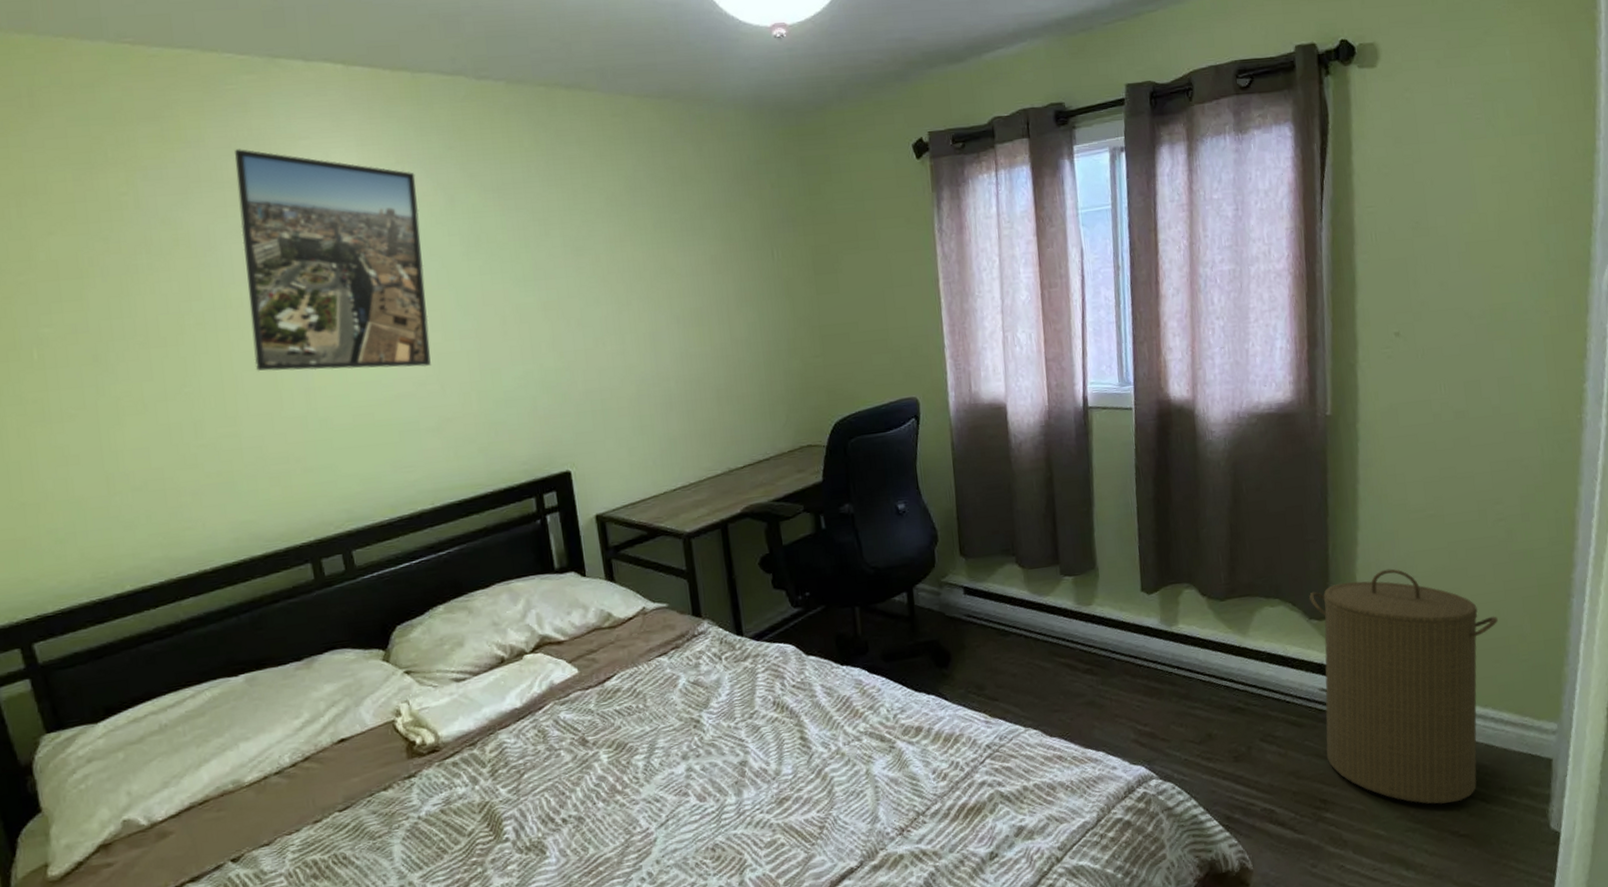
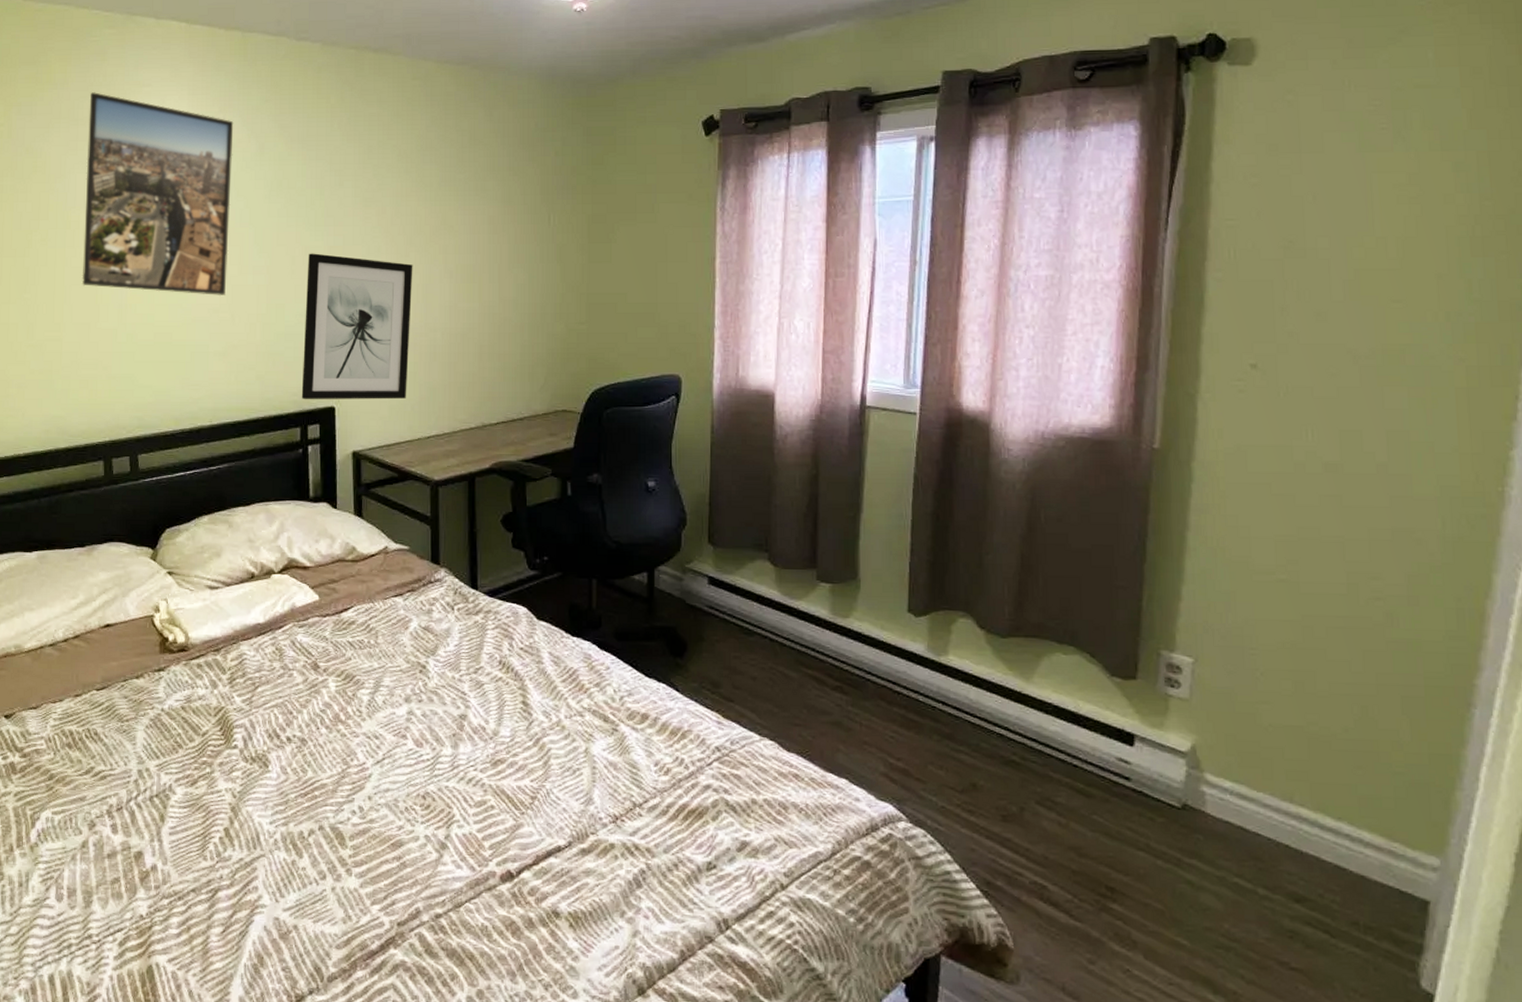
wall art: none [520,310,646,468] -> present [301,253,413,400]
laundry hamper: present [1309,568,1498,804] -> none [1113,634,1364,927]

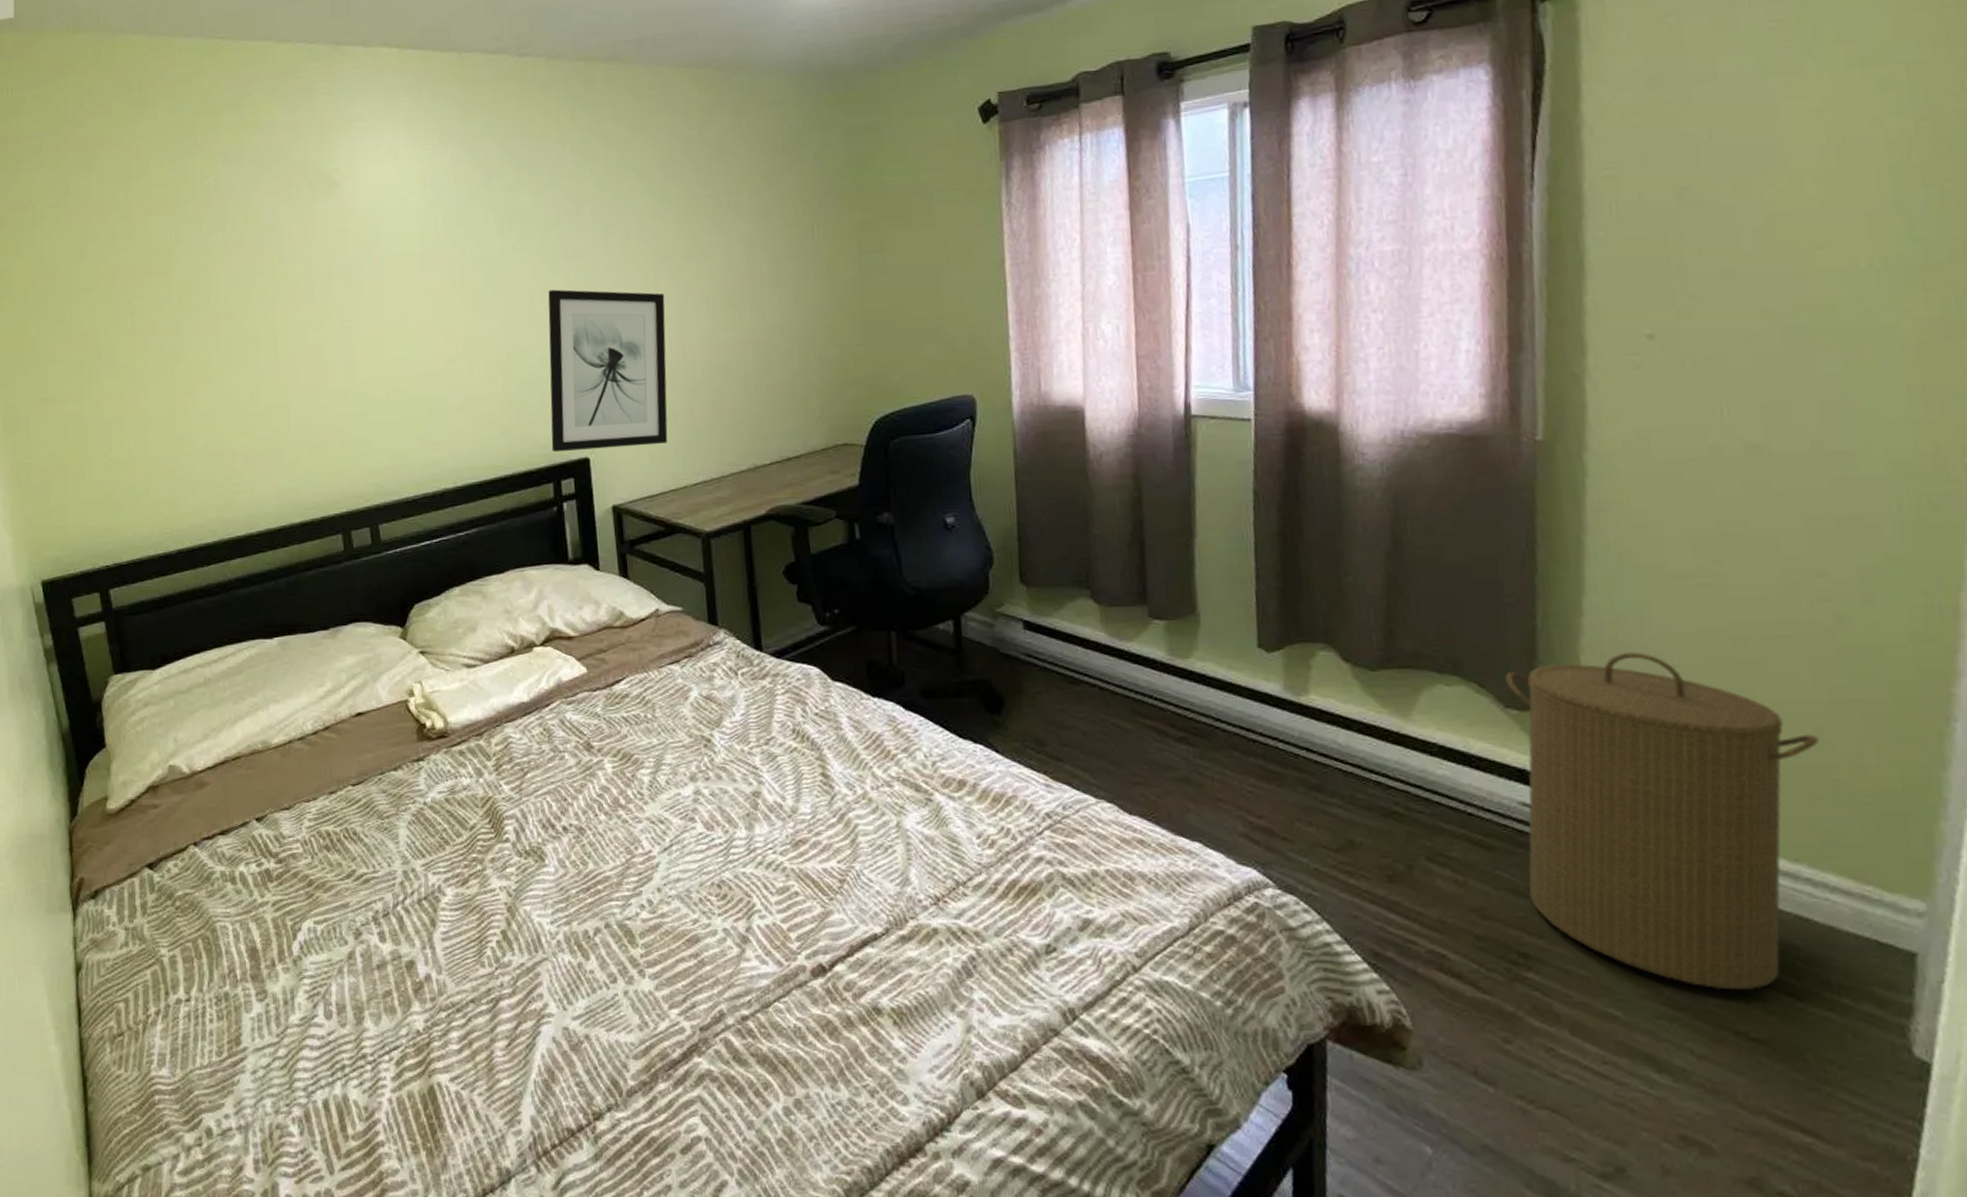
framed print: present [81,92,234,297] -> none [299,132,461,345]
laundry hamper: none [1113,634,1364,927] -> present [1505,652,1819,991]

